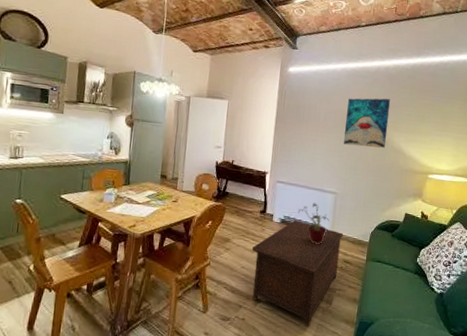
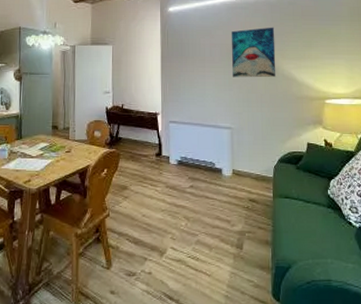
cabinet: present [252,220,344,327] -> none [152,160,245,277]
potted plant: present [297,203,330,244] -> none [194,140,229,184]

